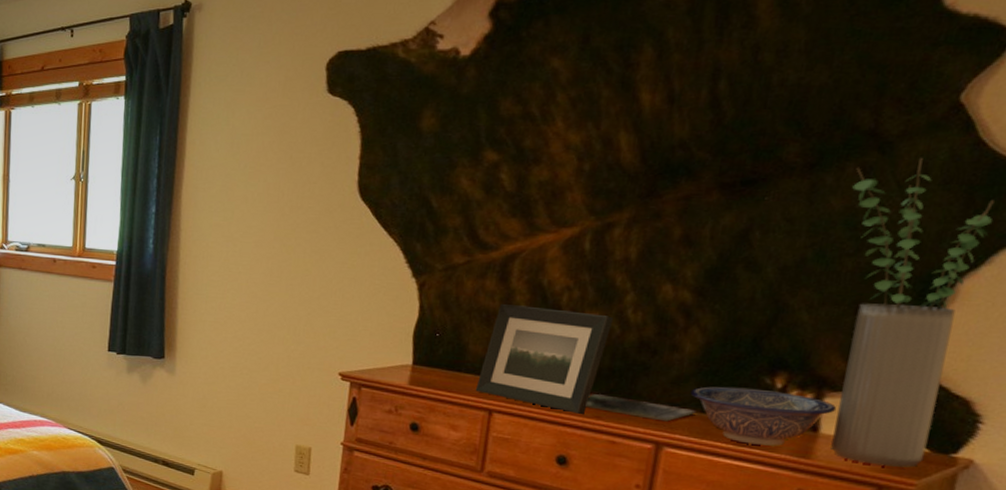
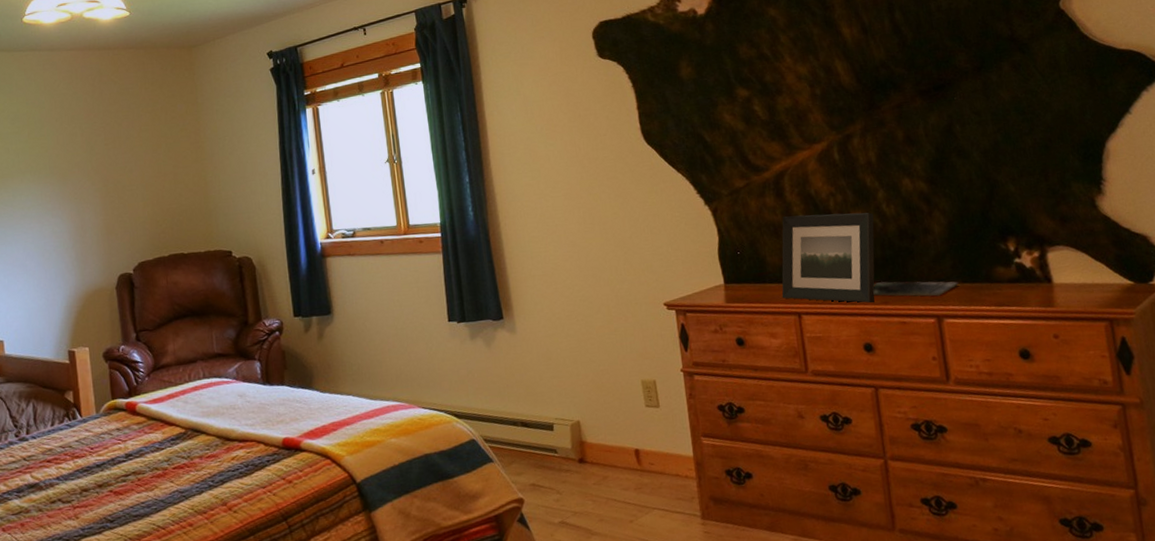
decorative bowl: present [690,386,837,446] -> none [949,253,1059,304]
vase: present [830,157,995,468] -> none [1009,52,1133,303]

